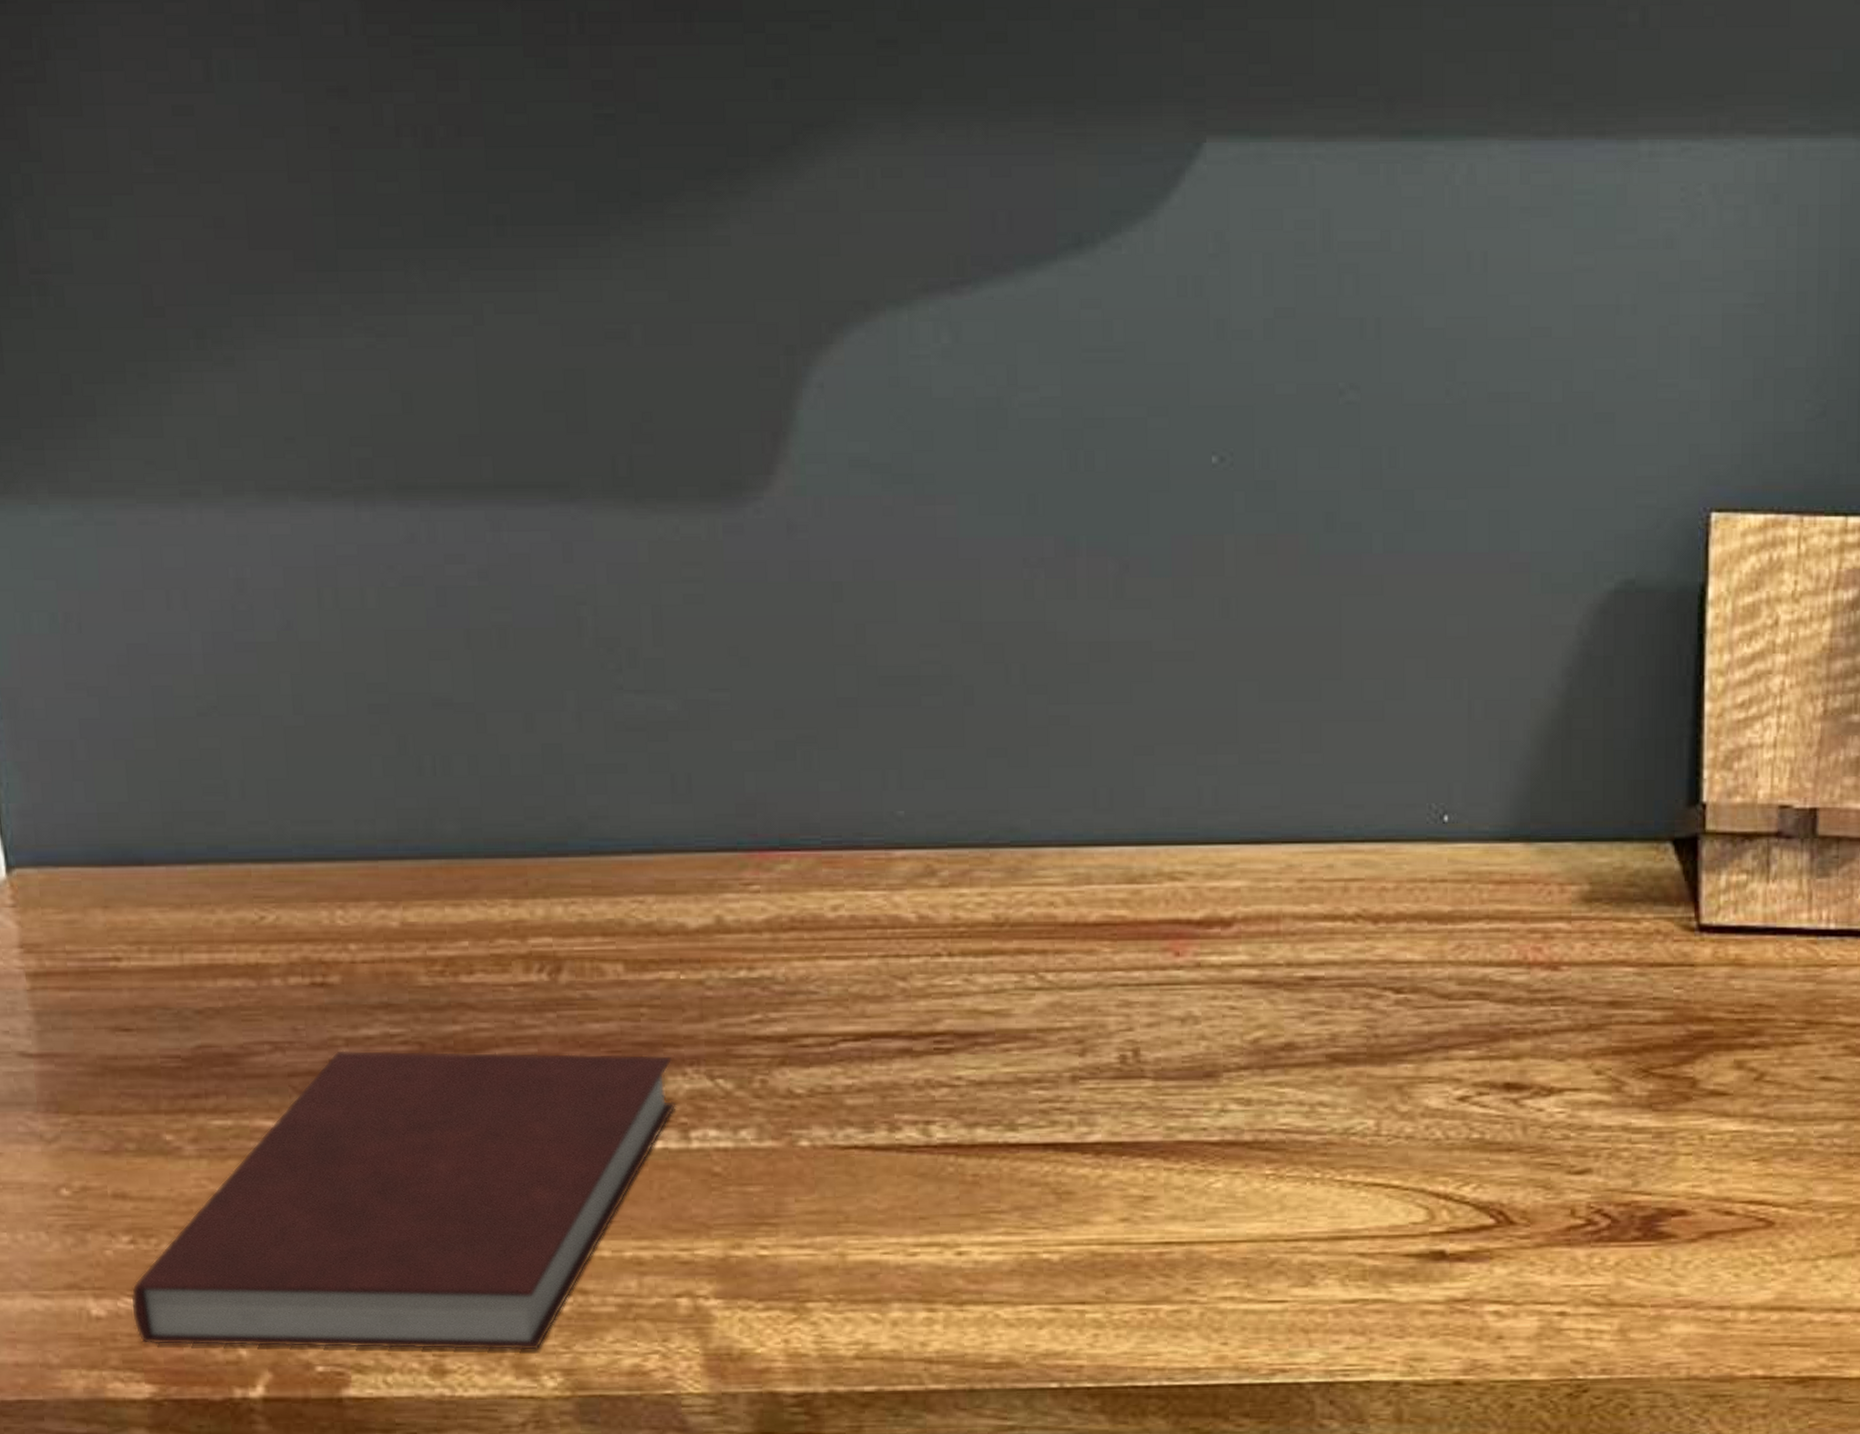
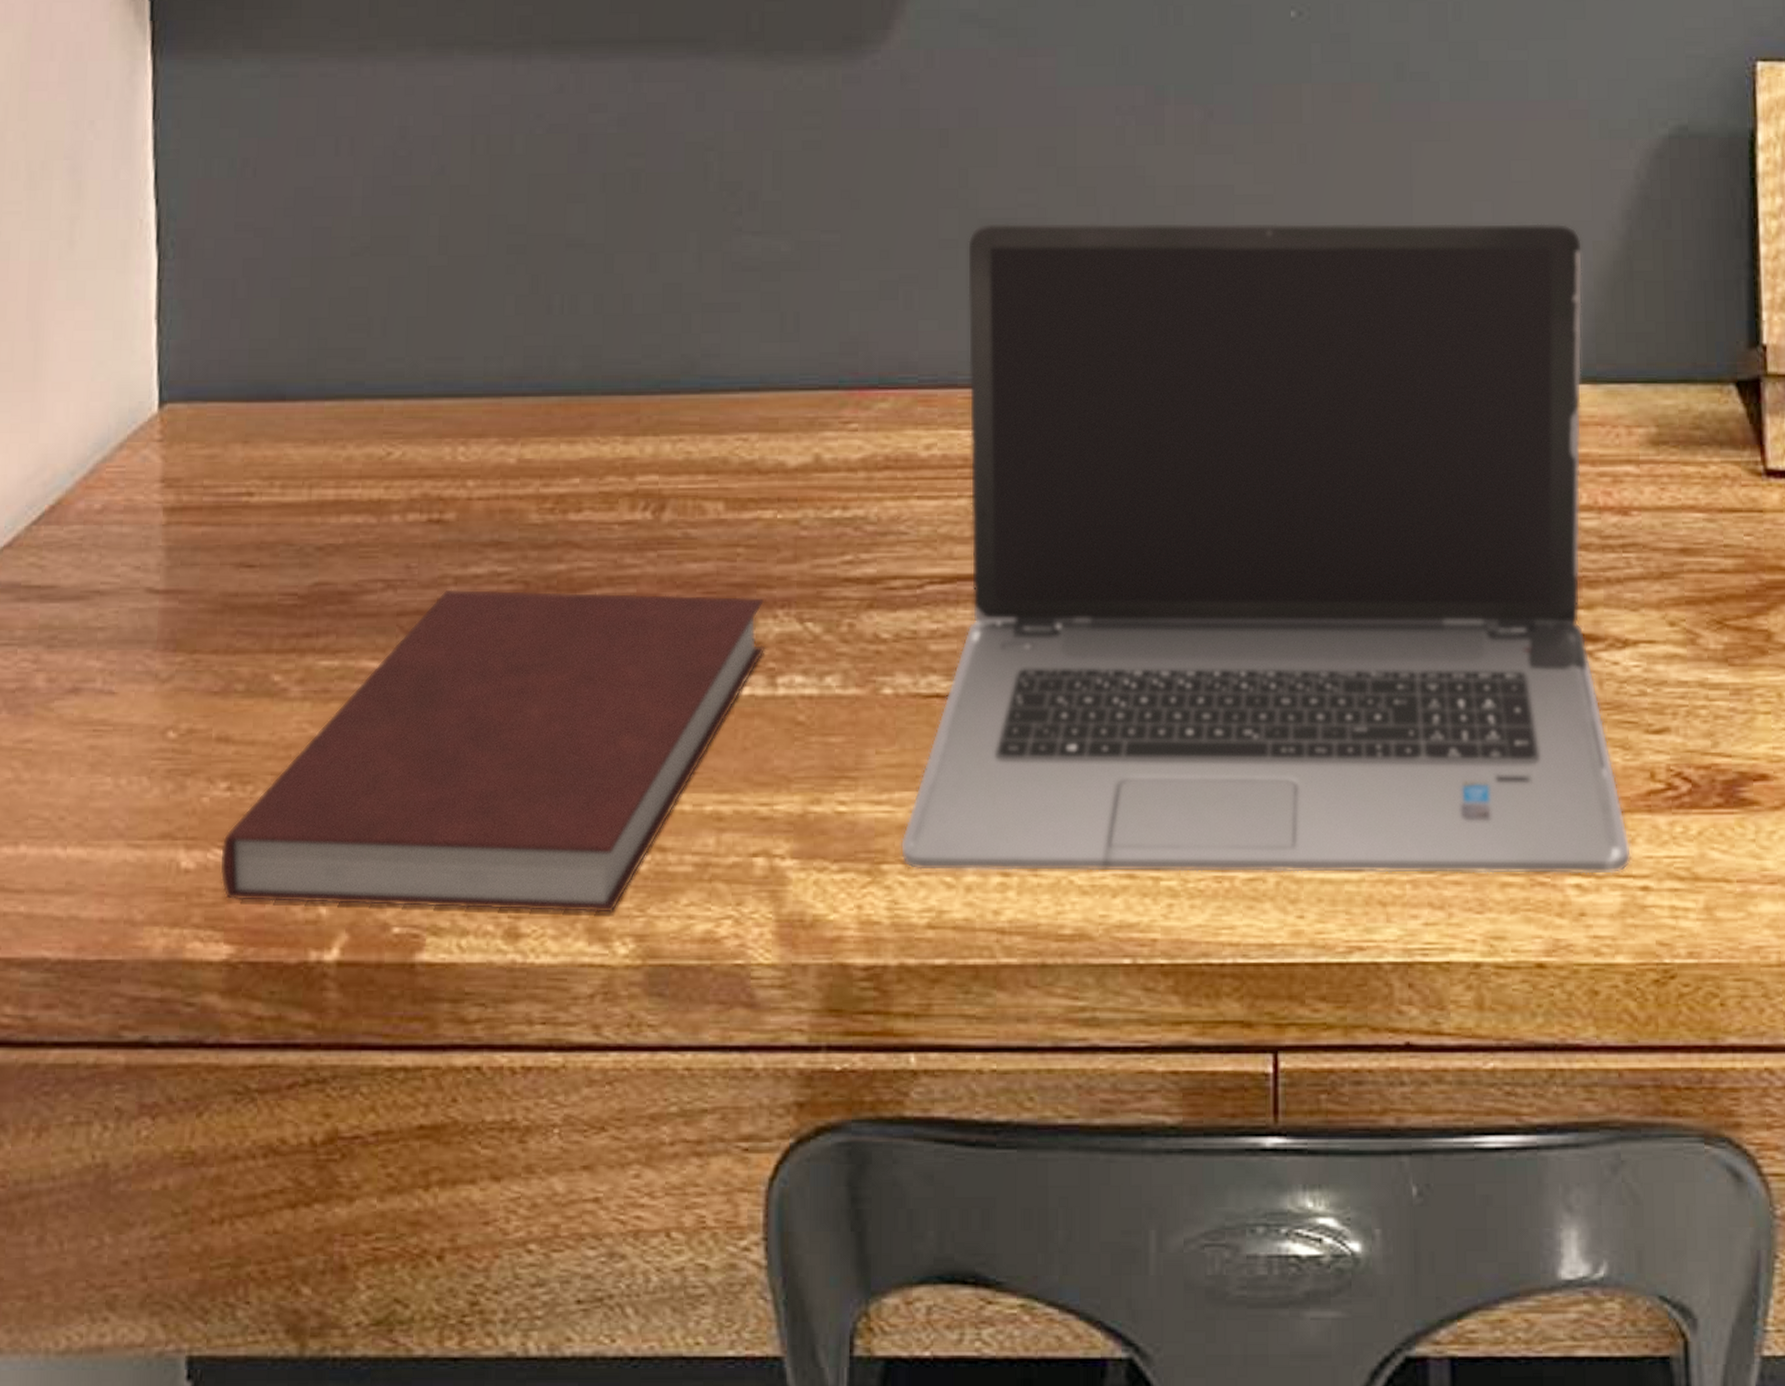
laptop computer: none [824,680,1550,1308] -> present [900,222,1632,875]

